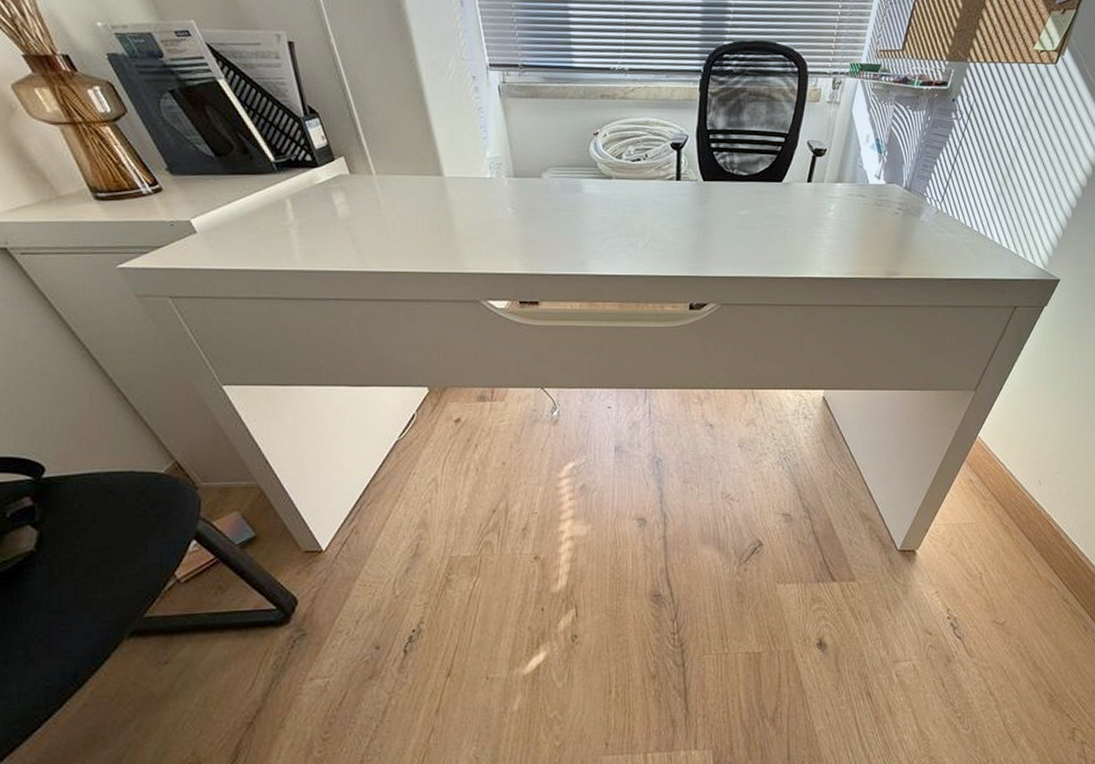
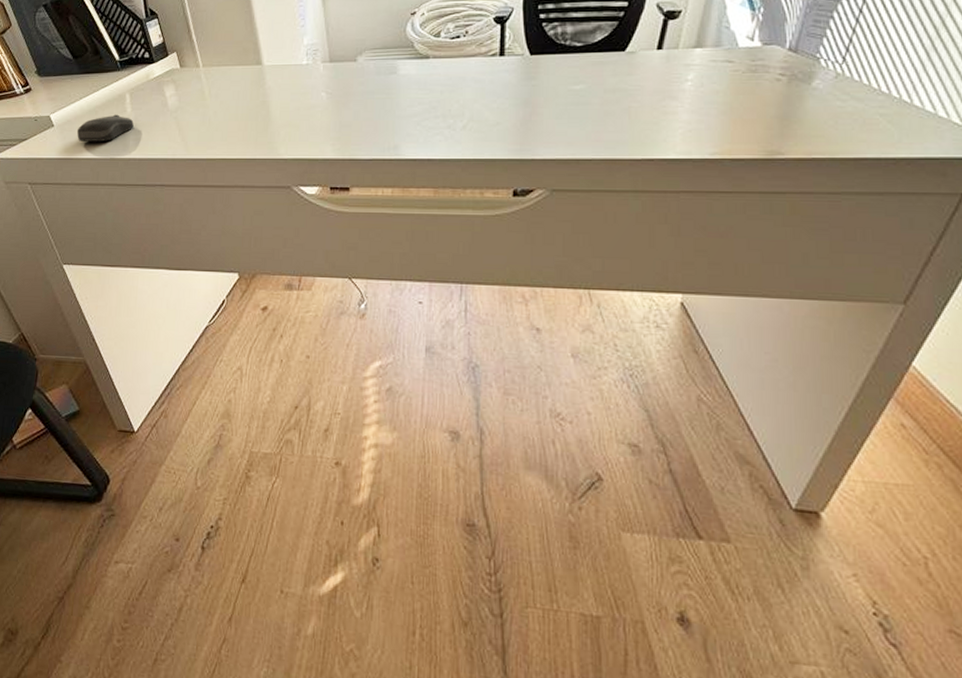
computer mouse: none [227,222,298,251] -> present [76,114,134,141]

